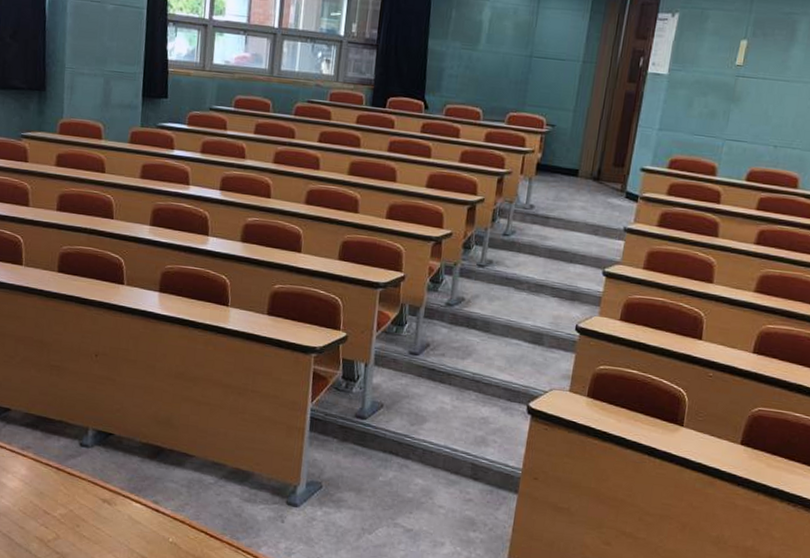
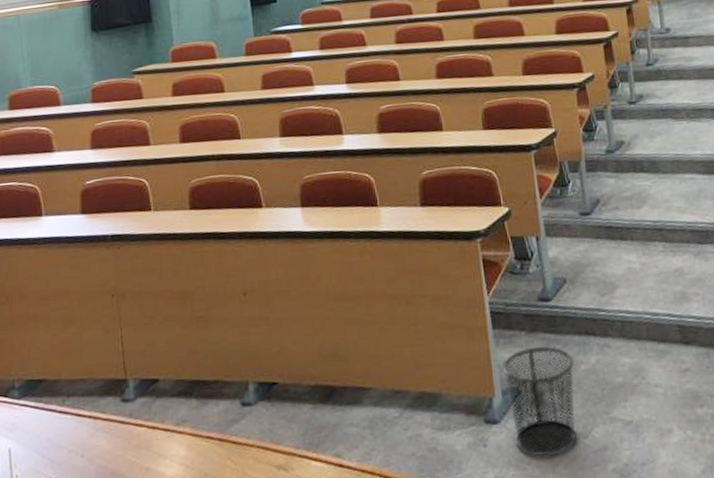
waste bin: none [308,453,374,542] -> present [502,346,577,457]

